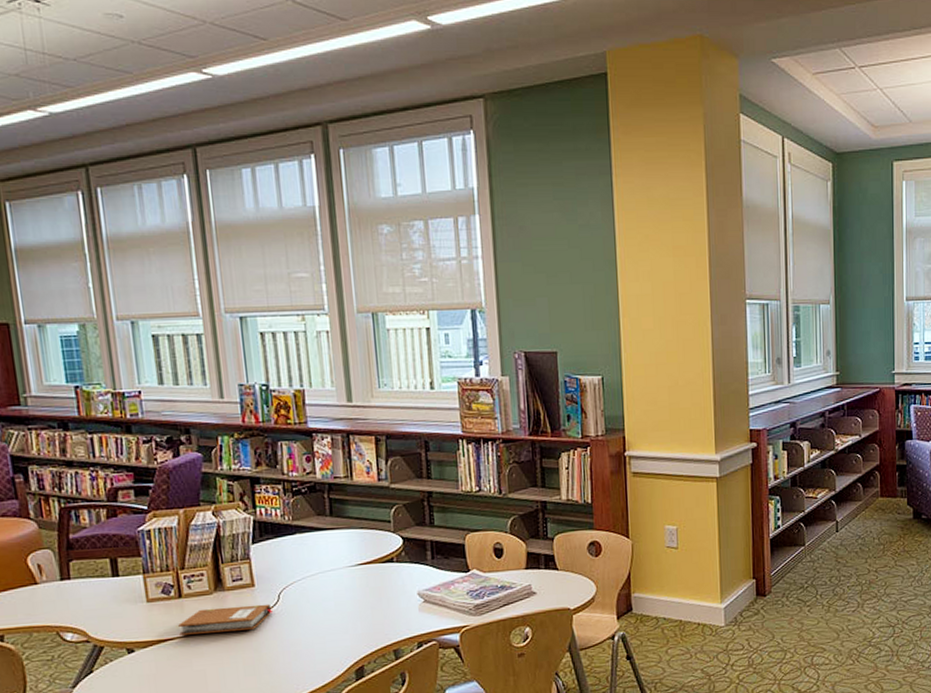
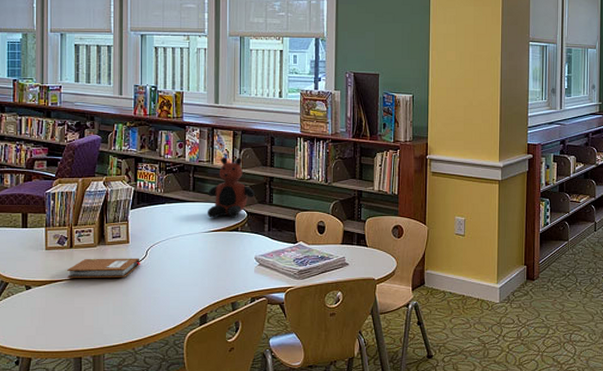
teddy bear: none [349,469,412,548] -> present [207,157,256,218]

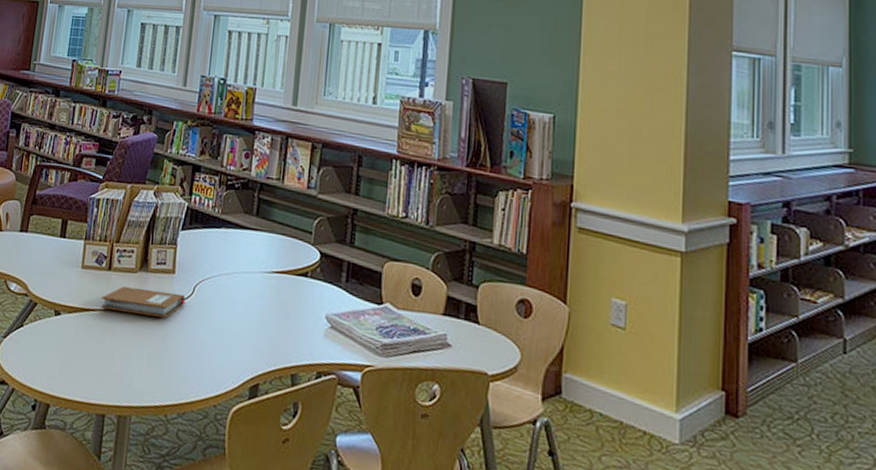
teddy bear: present [207,157,256,218] -> none [270,176,334,259]

